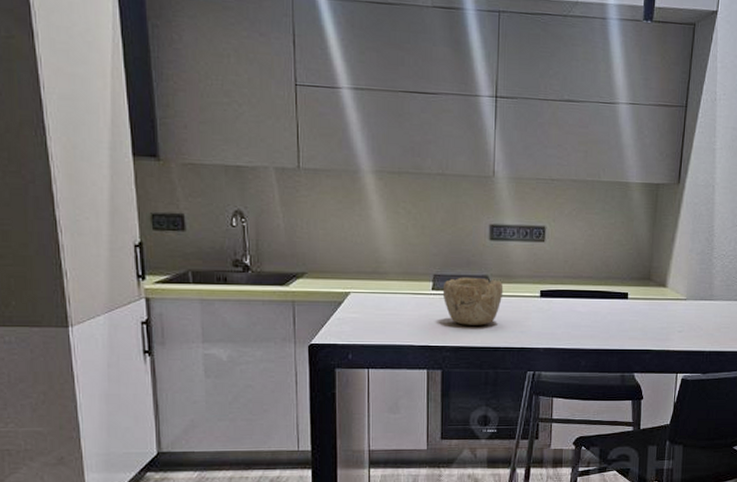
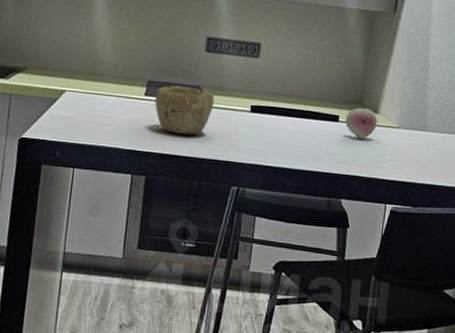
fruit: none [634,283,666,314] -> present [345,107,378,139]

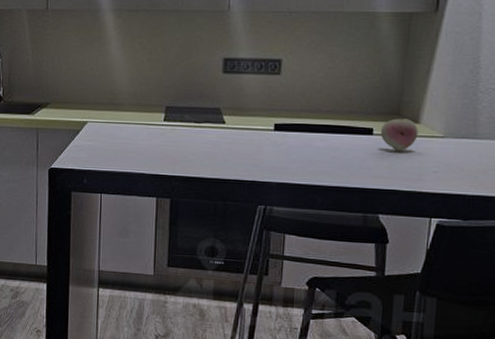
bowl: present [154,85,215,135] -> none [174,109,236,157]

